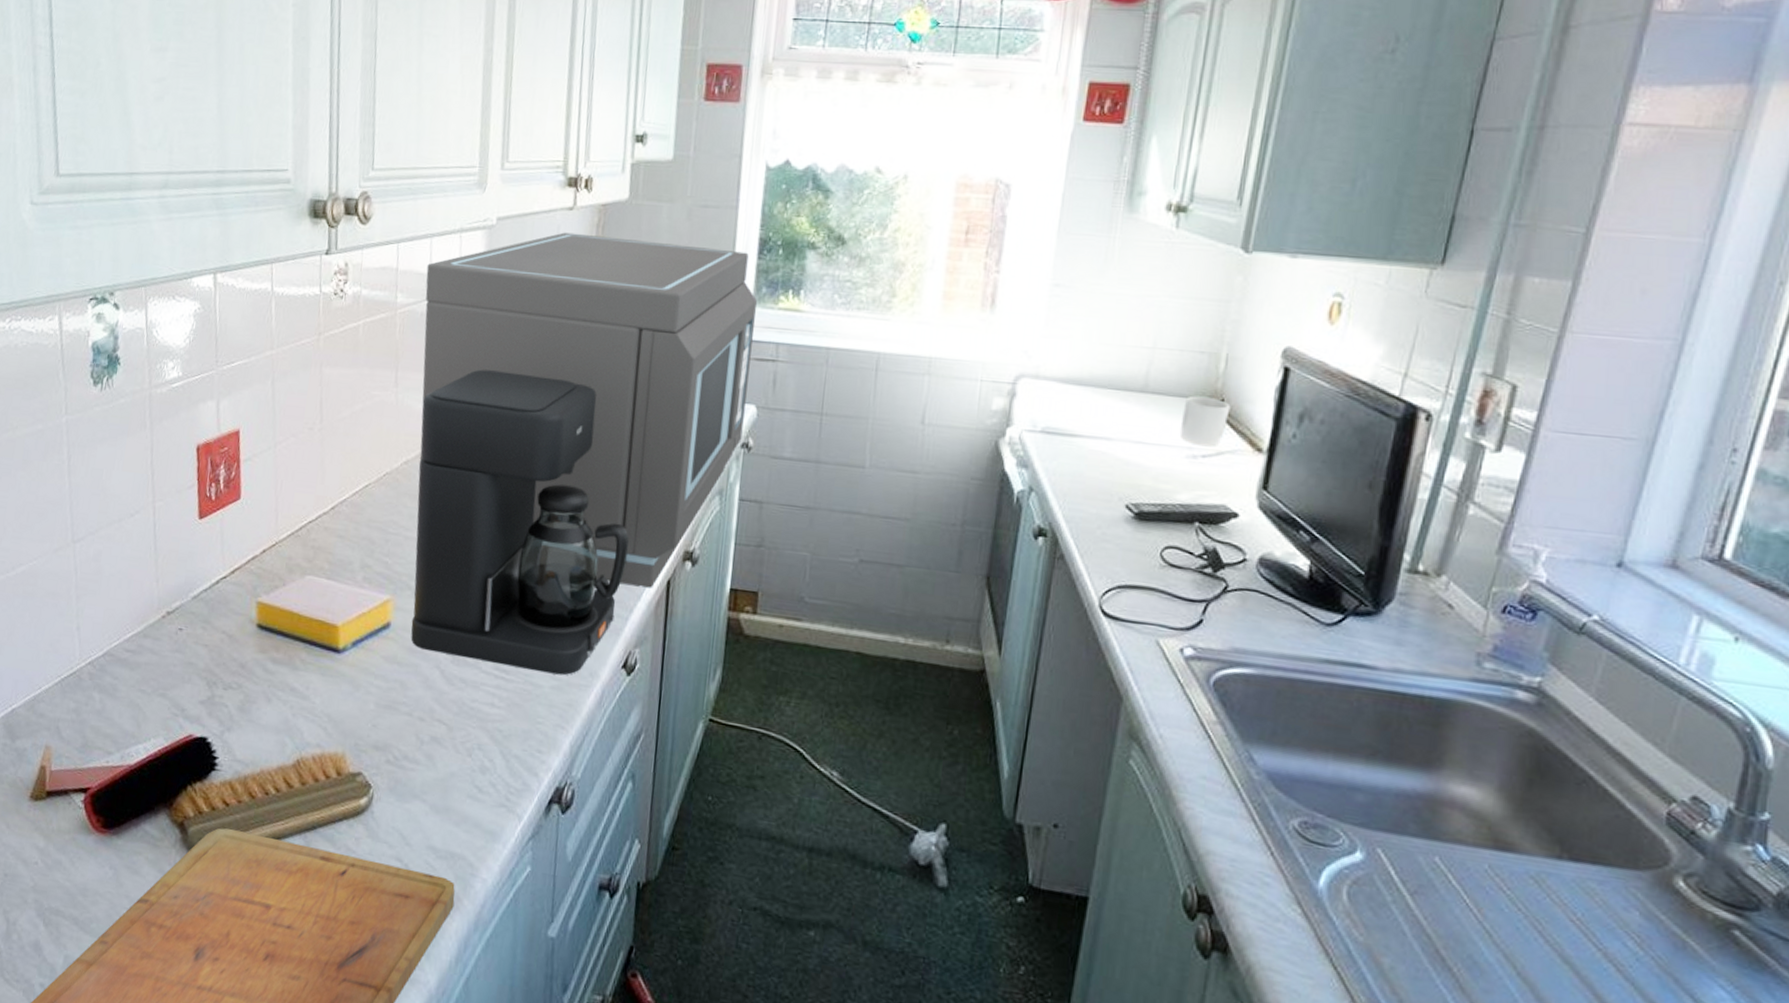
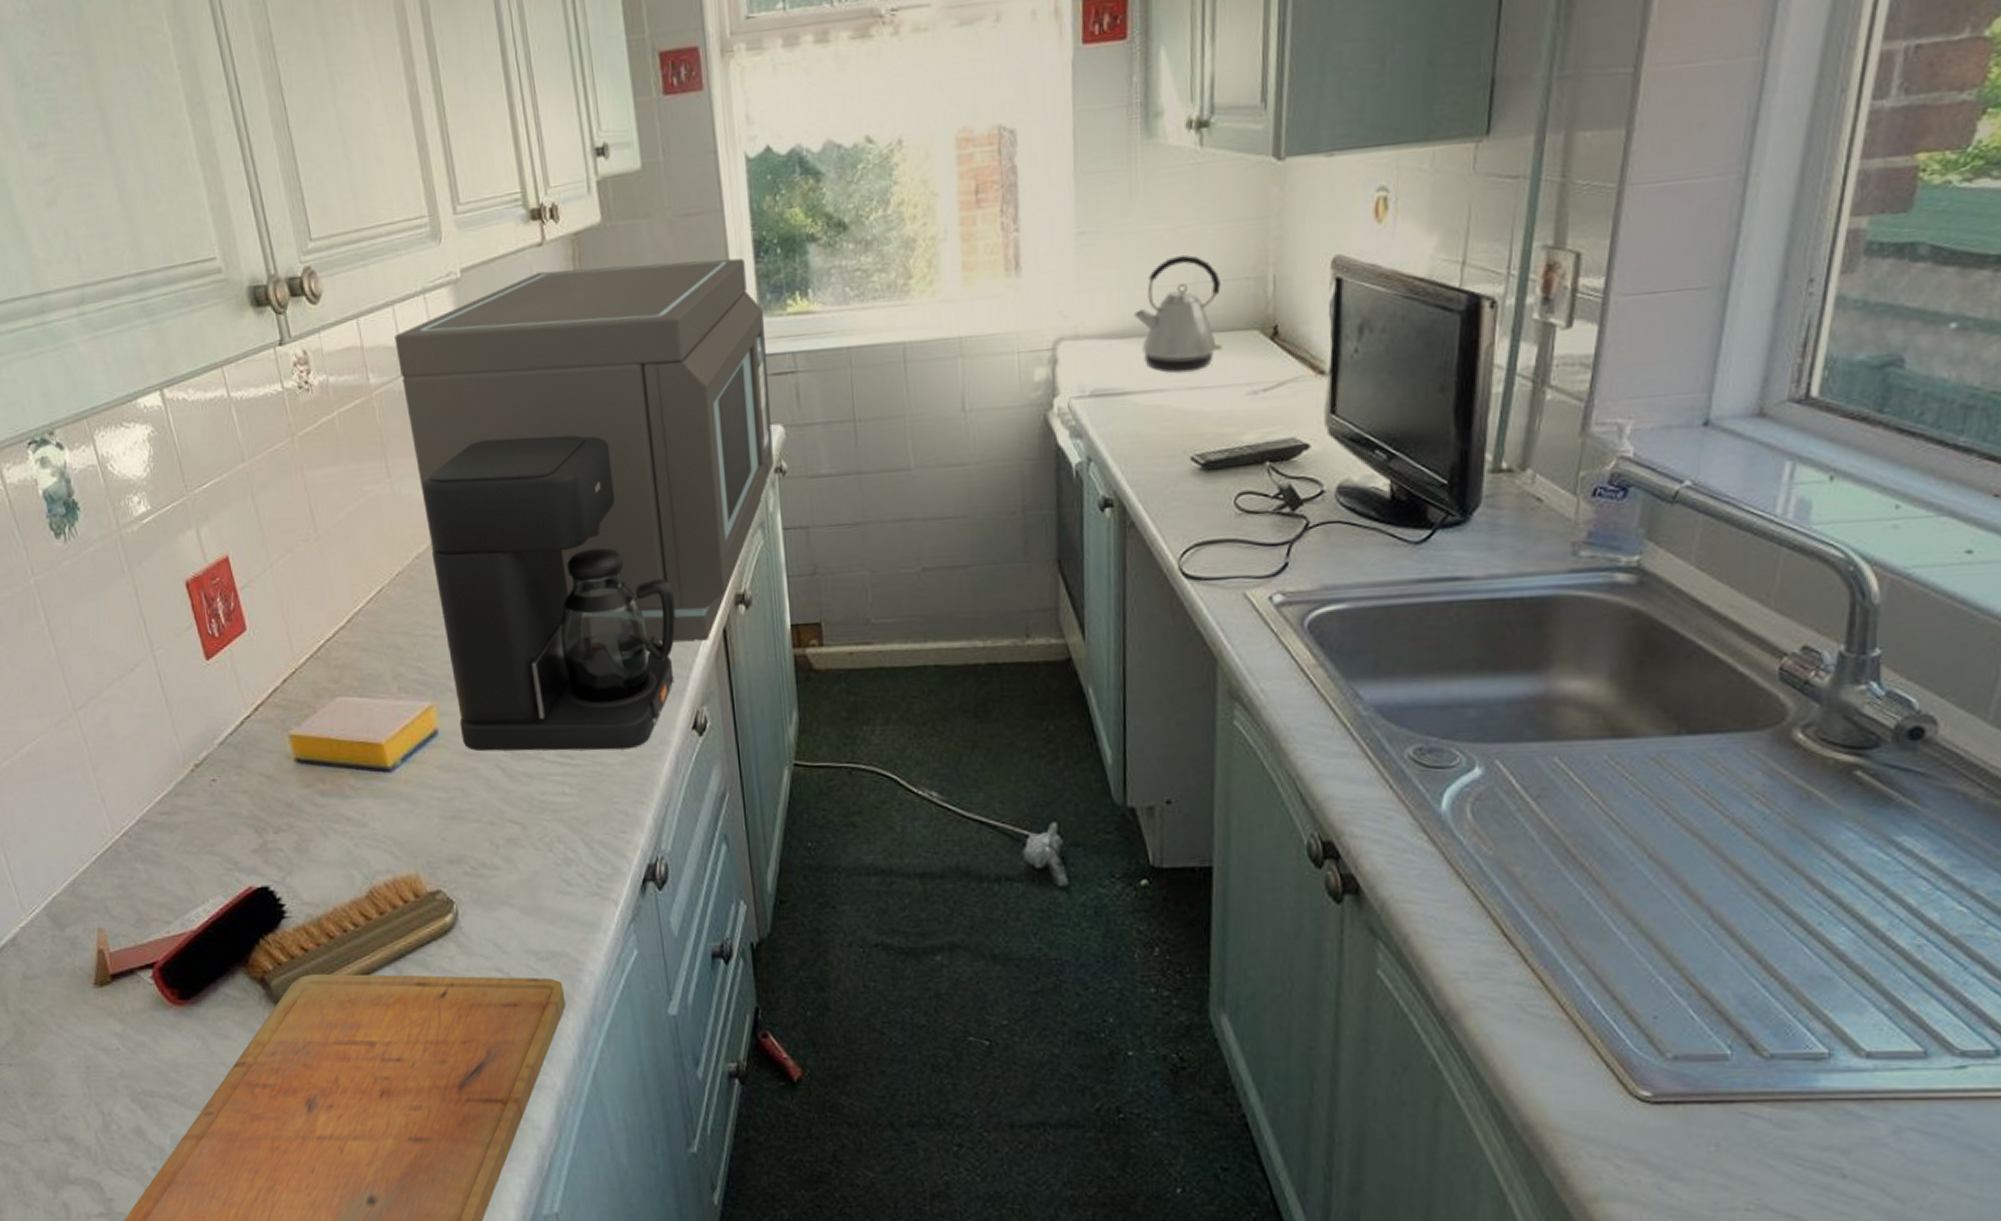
kettle: none [1091,320,1177,428] -> present [1133,254,1222,374]
mug: present [1179,395,1231,447] -> none [1235,325,1286,380]

